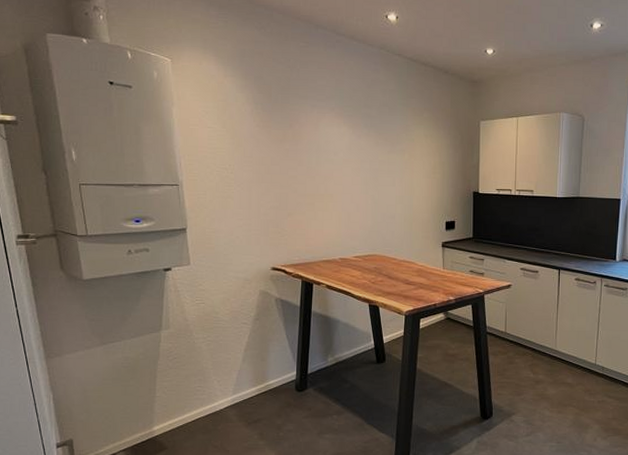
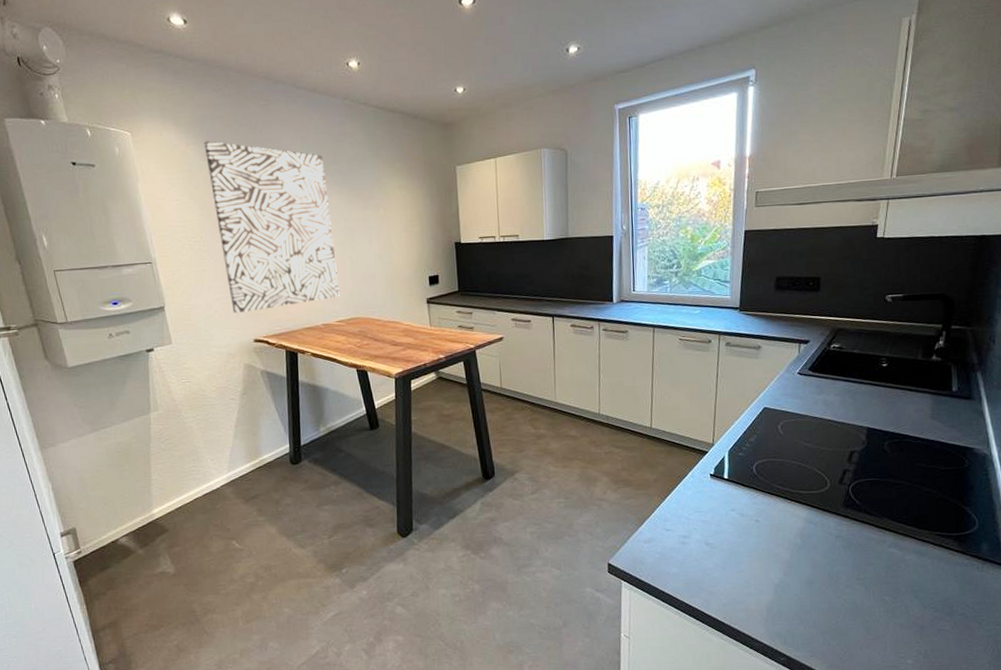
wall art: none [241,74,359,241] -> present [204,141,340,314]

